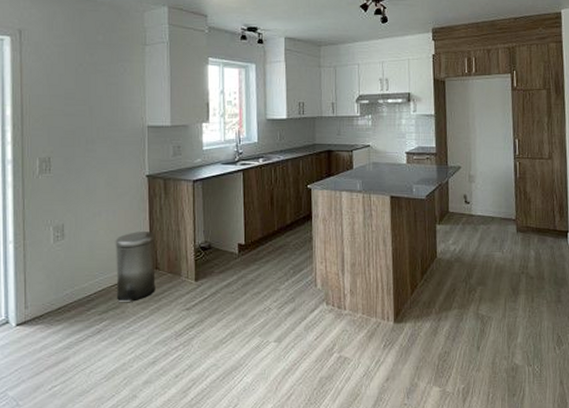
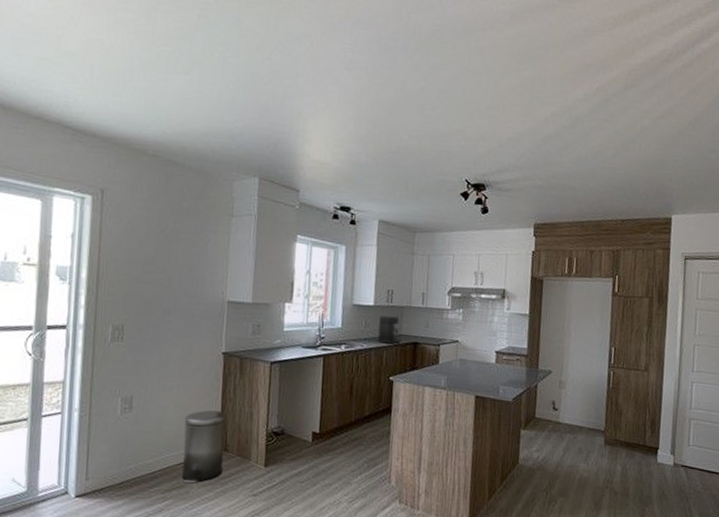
coffee maker: none [293,127,315,154] -> present [377,315,400,344]

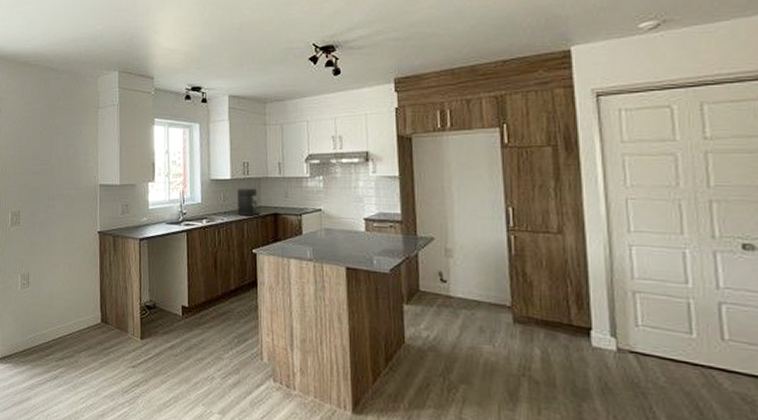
pedal bin: present [182,410,226,484] -> none [70,285,105,354]

